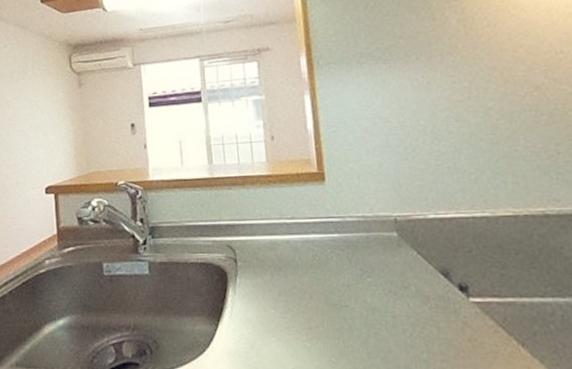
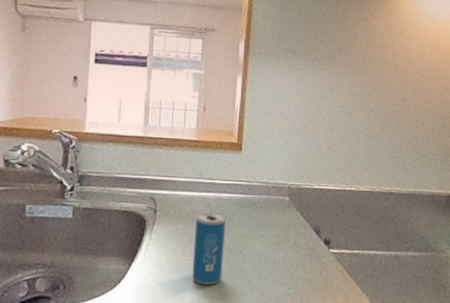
beverage can: none [283,259,328,348] -> present [192,213,226,285]

